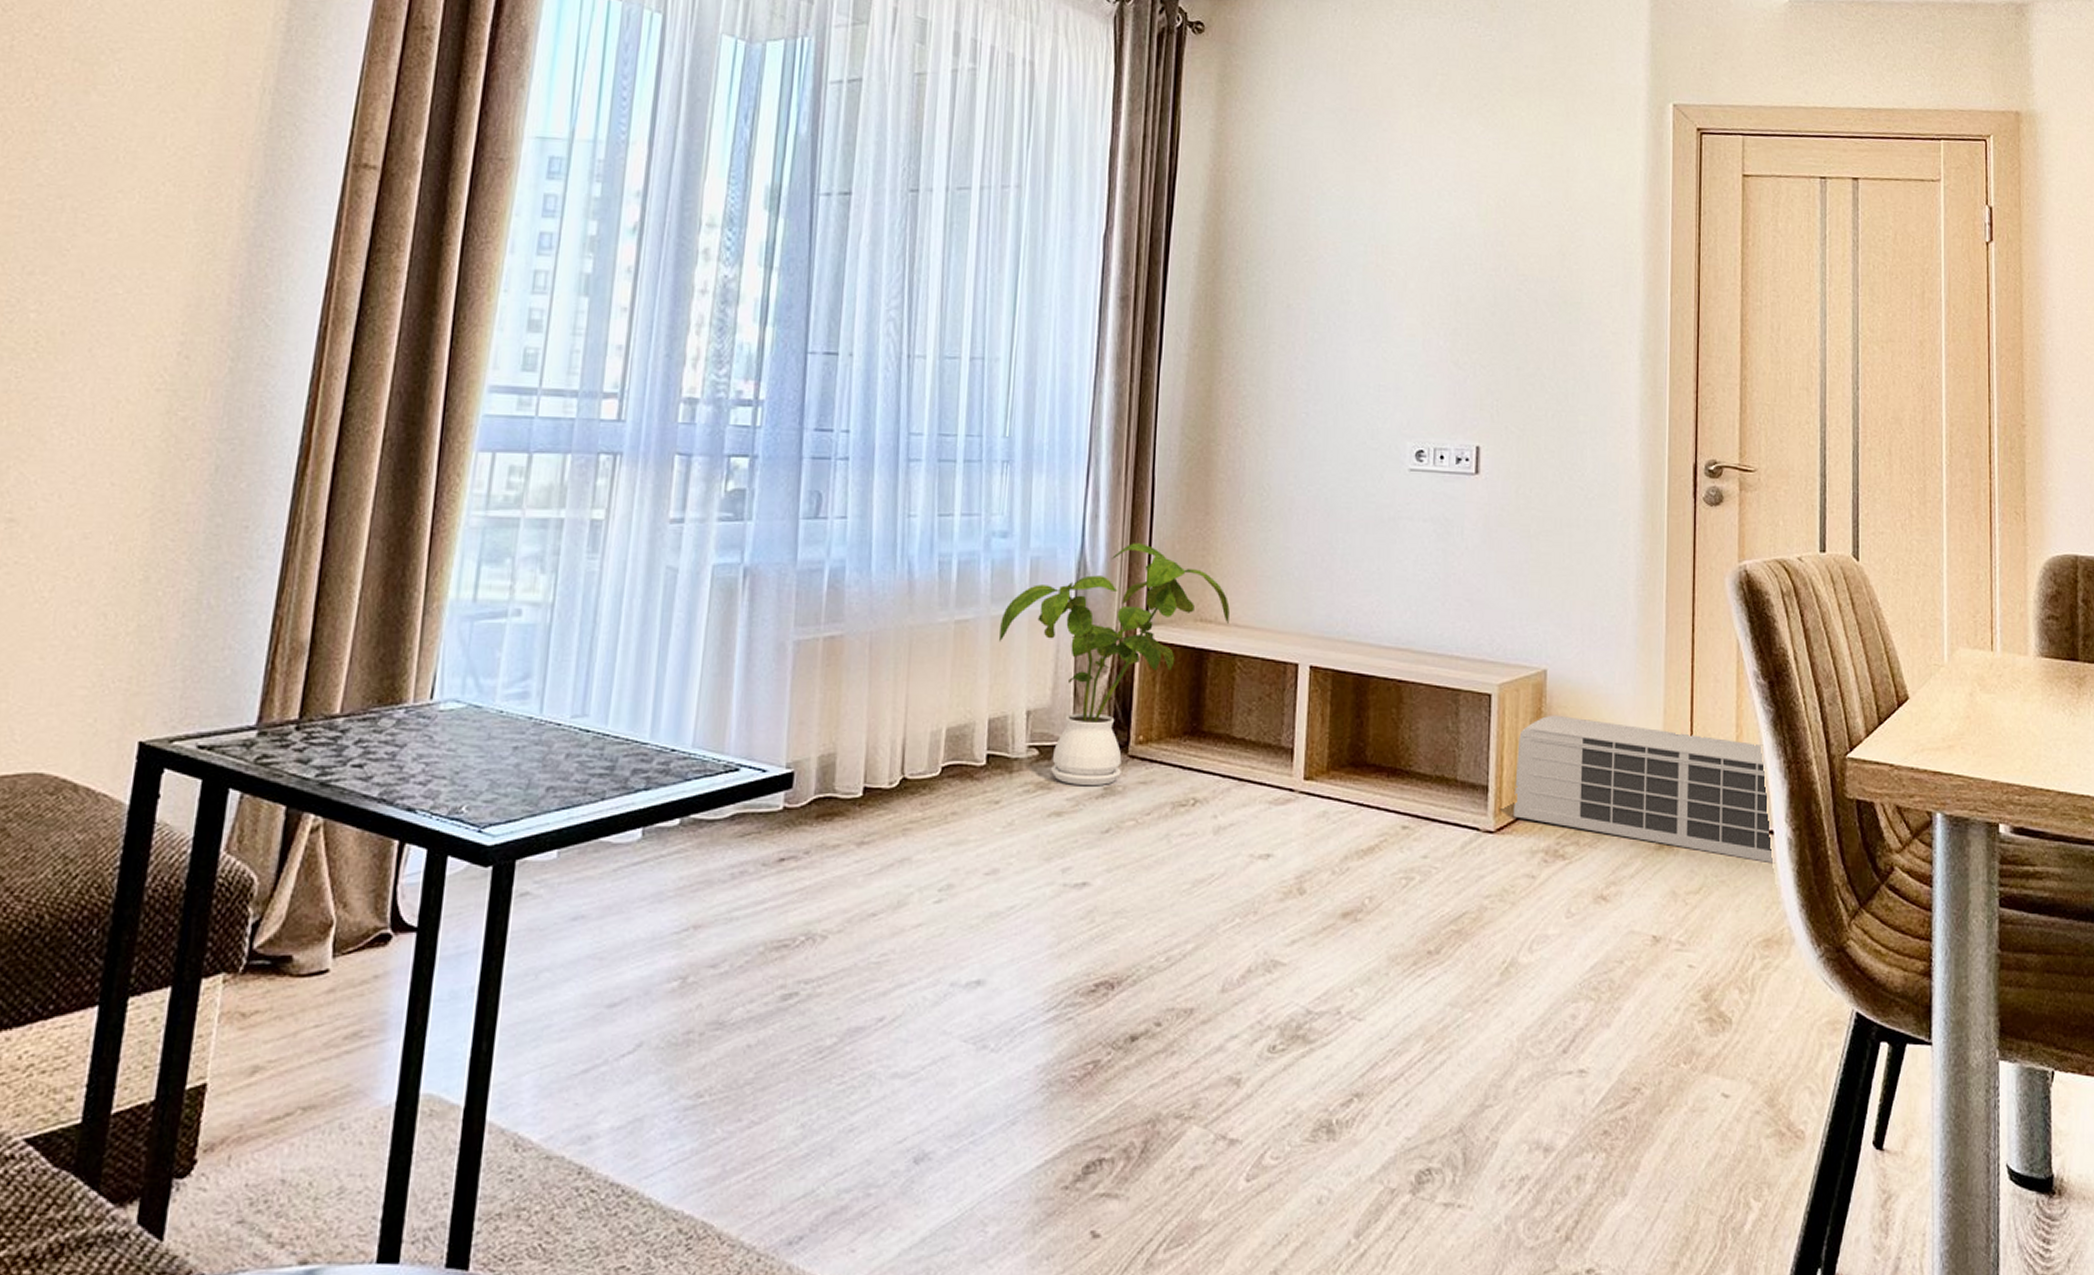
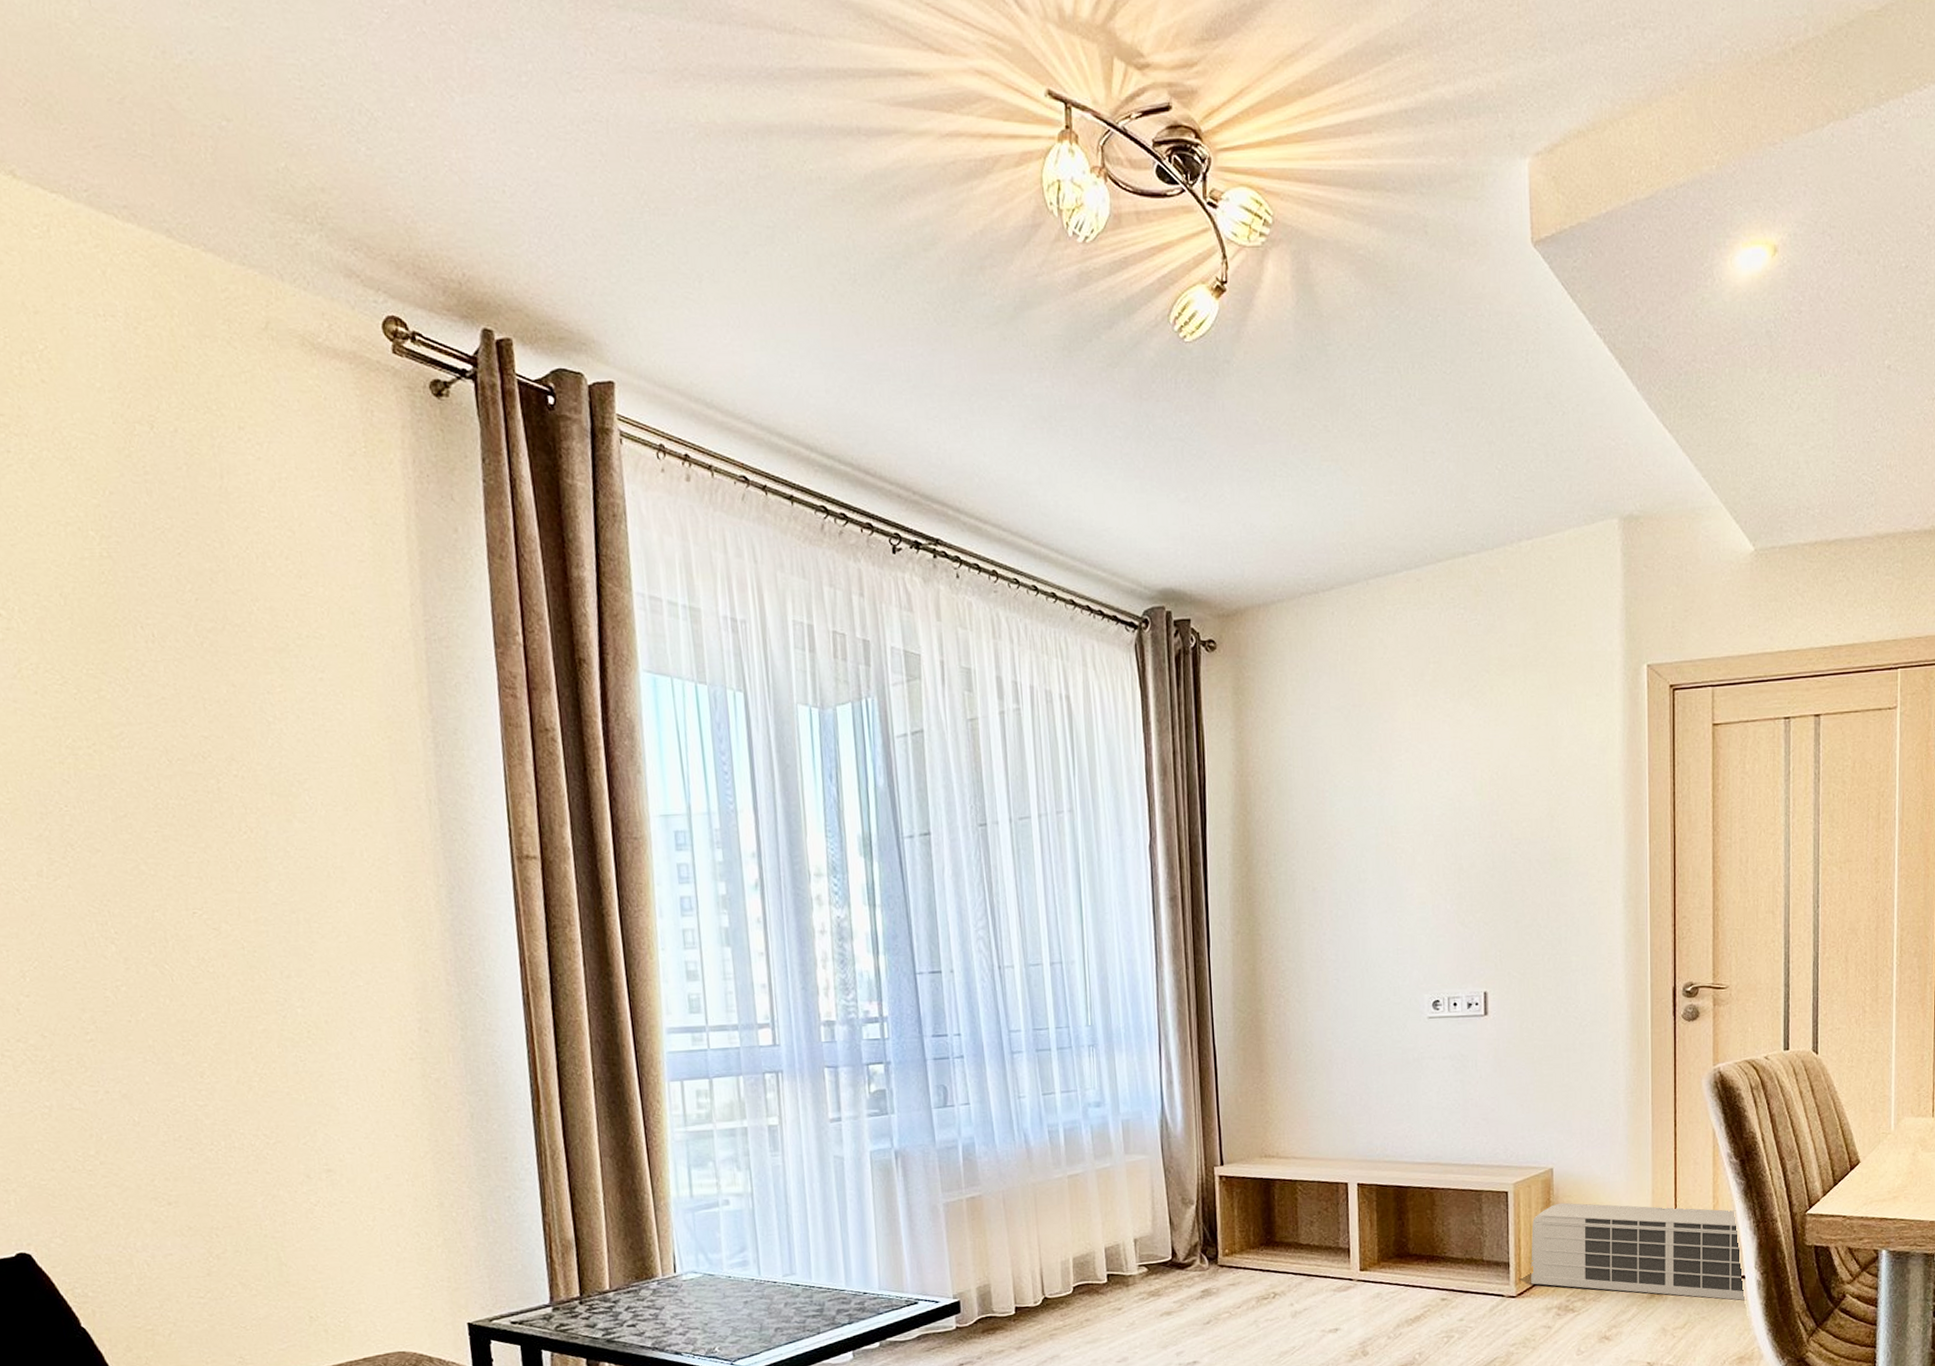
house plant: present [999,543,1230,787] -> none [1104,1100,1288,1291]

